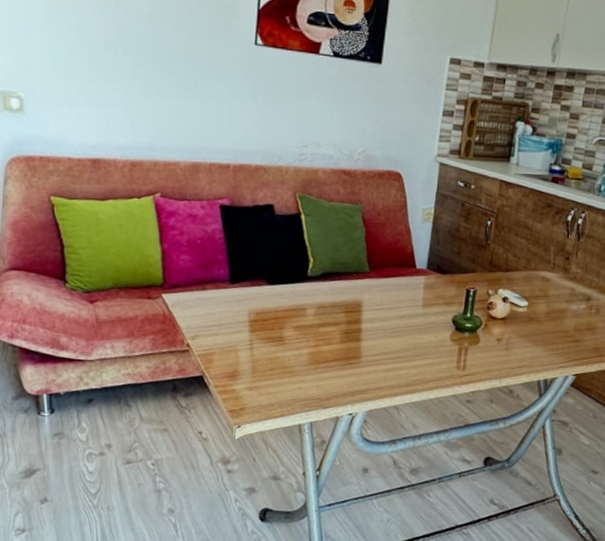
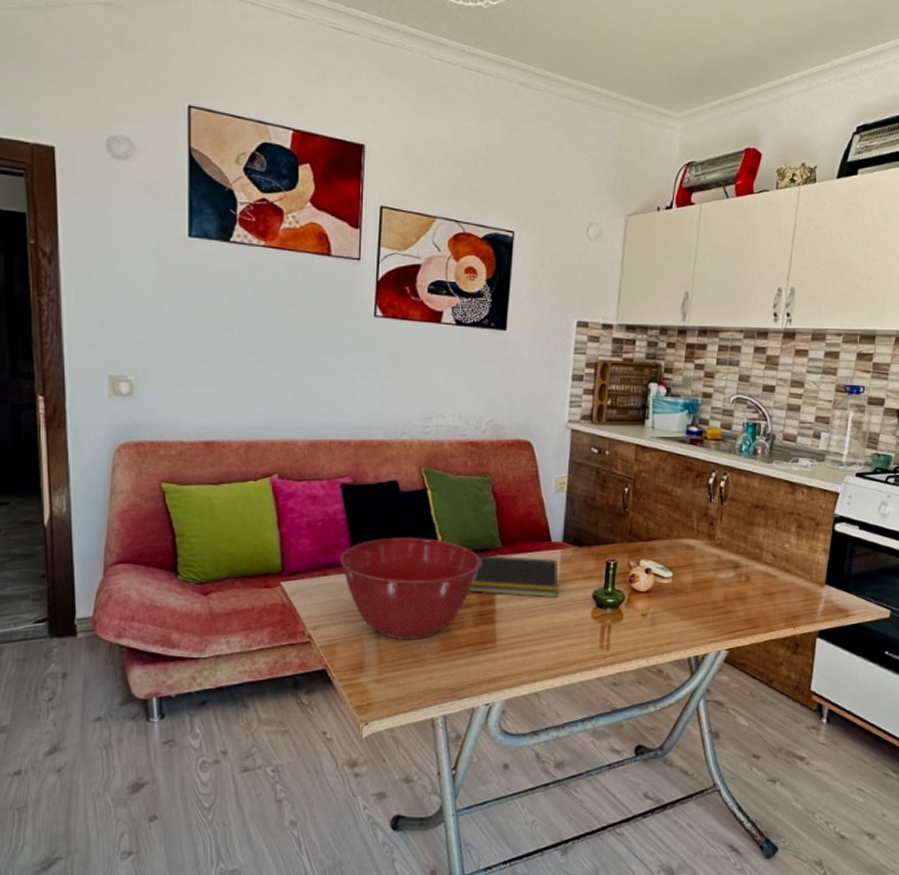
mixing bowl: none [217,257,349,353] -> present [340,537,480,640]
notepad: none [336,276,422,321] -> present [468,554,559,598]

